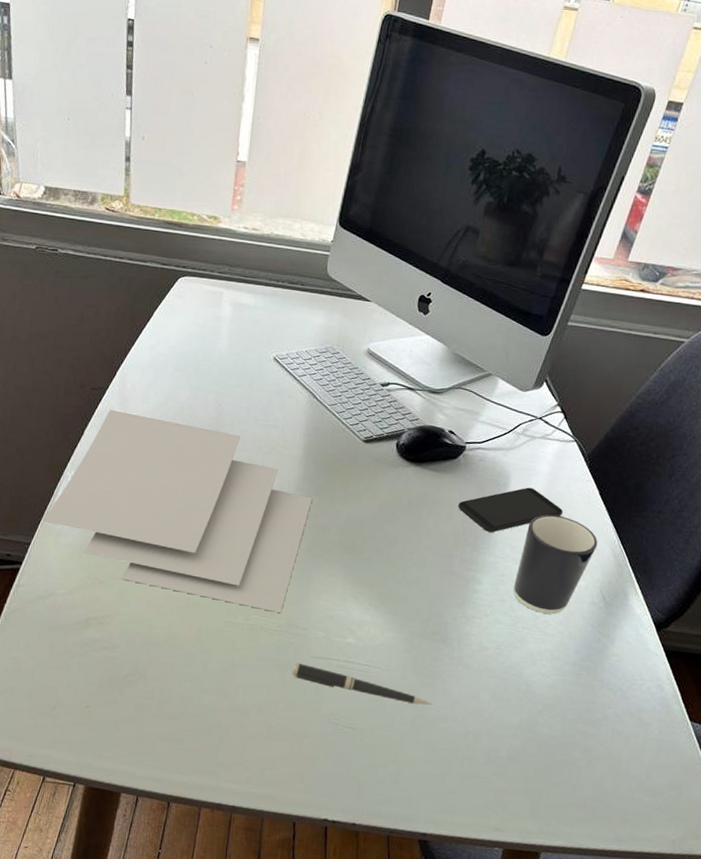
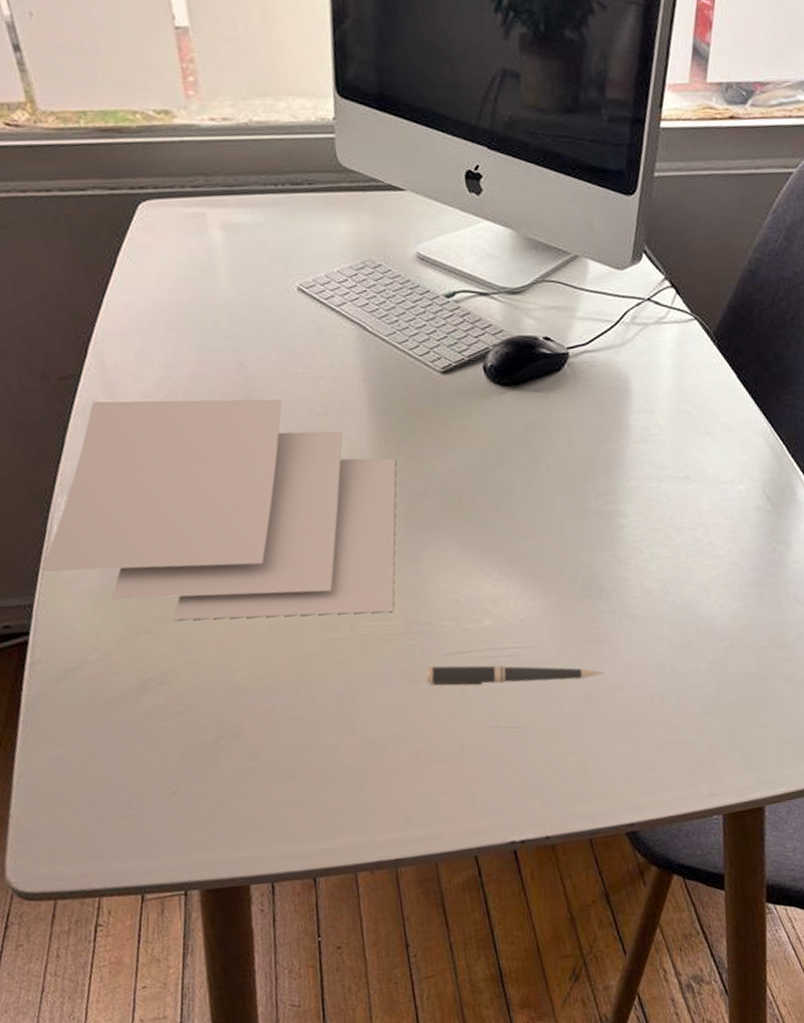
mobile phone: present [458,487,563,533] -> none [577,386,701,452]
mug: present [513,514,598,614] -> none [664,413,749,534]

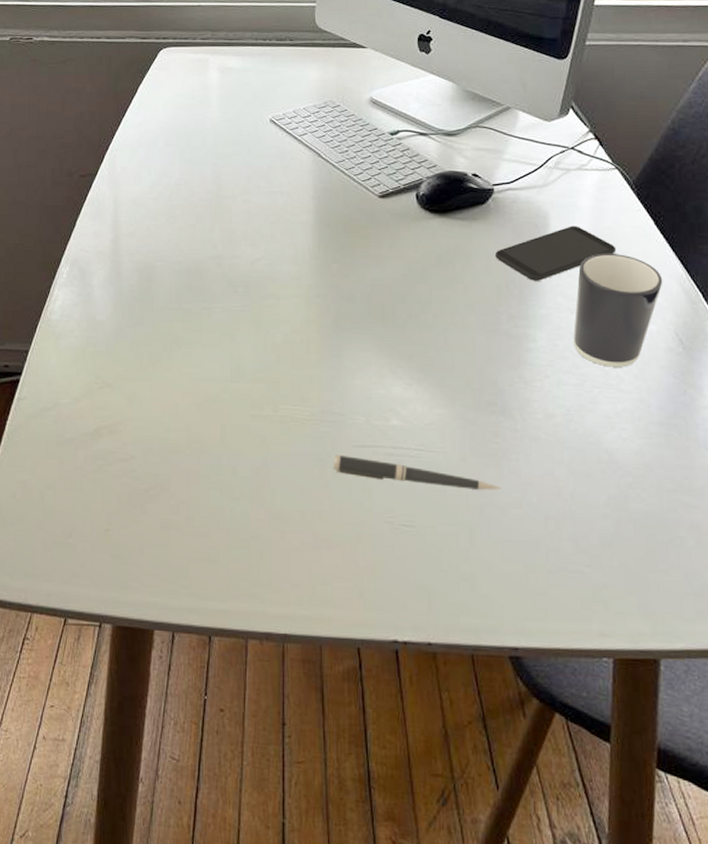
papers: present [41,399,397,621] -> none [40,195,331,399]
mobile phone: none [577,386,701,452] -> present [495,226,617,281]
mug: none [664,413,749,534] -> present [573,254,663,367]

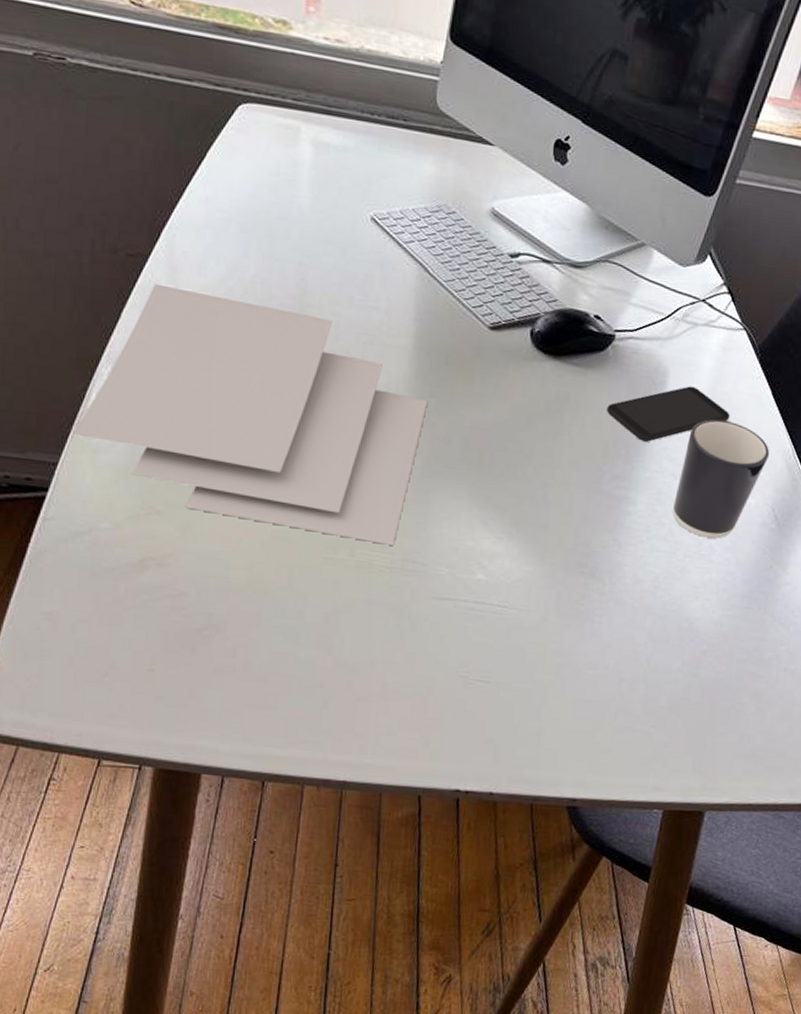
papers: none [40,195,331,399] -> present [72,283,428,546]
pen: present [333,454,502,490] -> none [409,605,581,651]

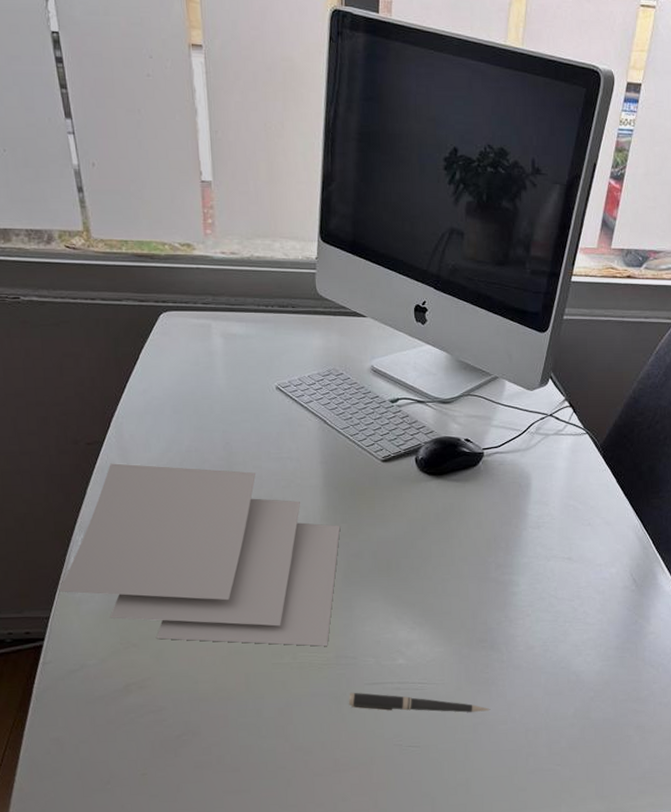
pen: none [409,605,581,651] -> present [348,692,491,713]
mobile phone: present [607,386,731,442] -> none [485,485,586,534]
mug: present [672,419,770,539] -> none [549,508,622,605]

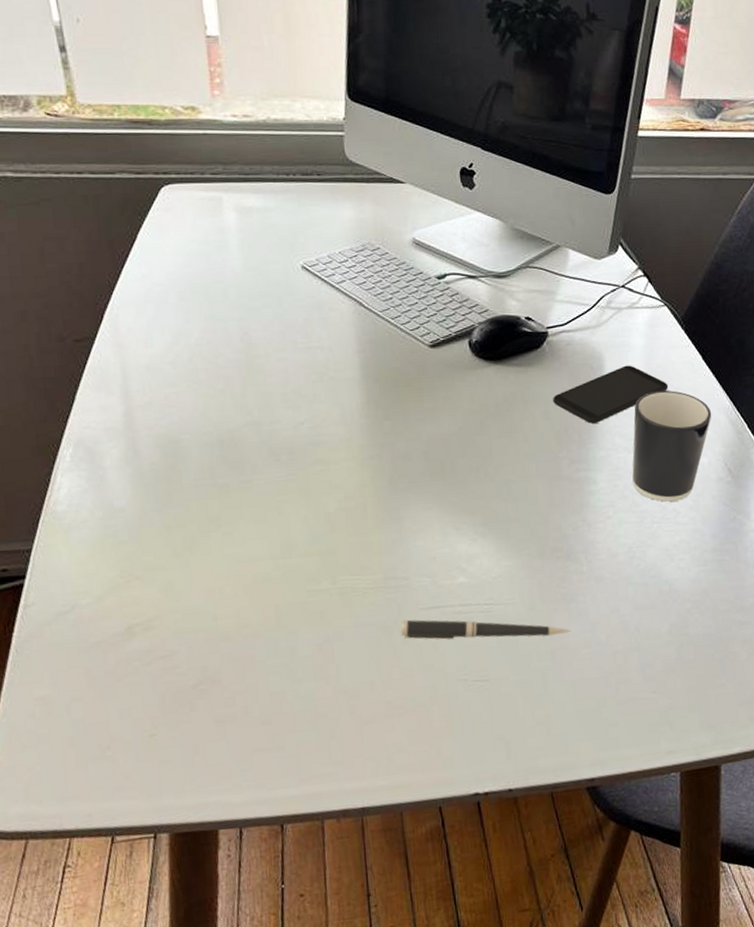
papers: present [58,463,341,646] -> none [42,362,384,569]
mobile phone: none [485,485,586,534] -> present [553,365,669,424]
mug: none [549,508,622,605] -> present [631,390,712,502]

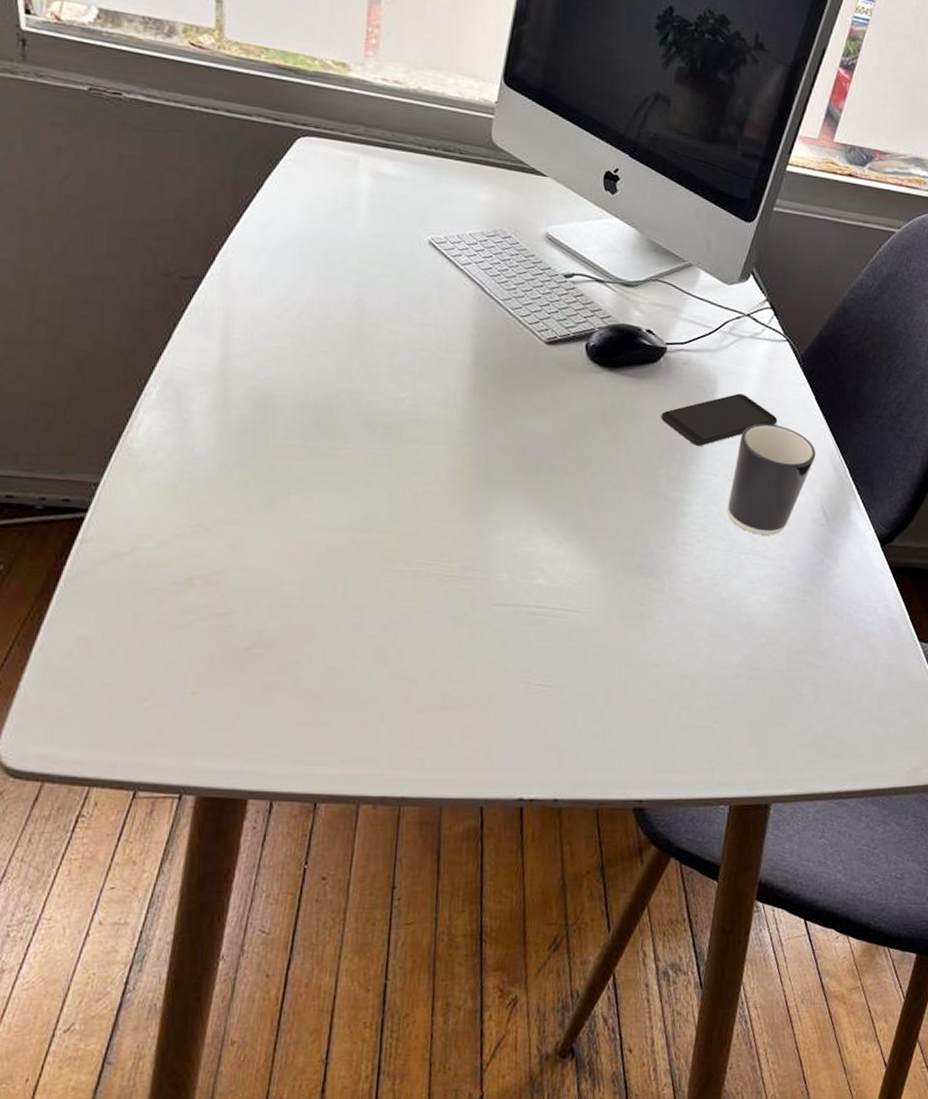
pen: present [400,619,571,640] -> none [469,613,643,651]

